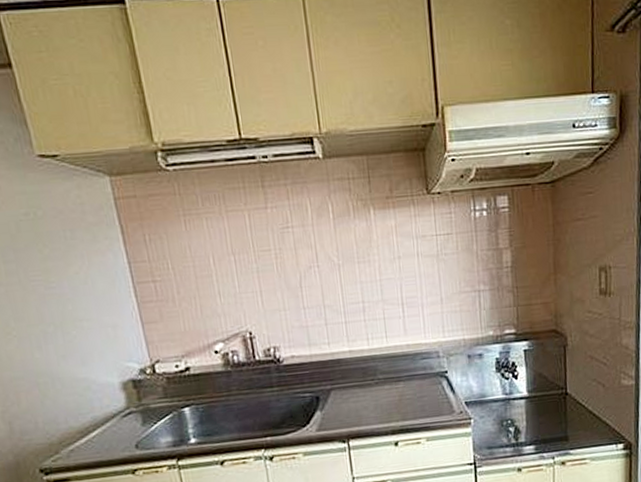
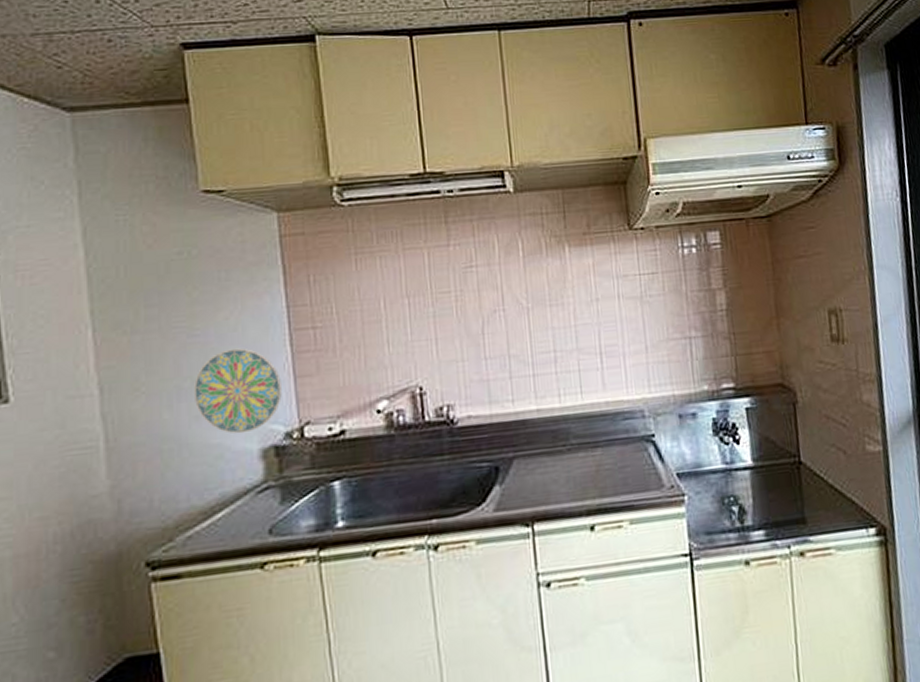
decorative plate: none [57,298,133,370] -> present [194,348,282,434]

